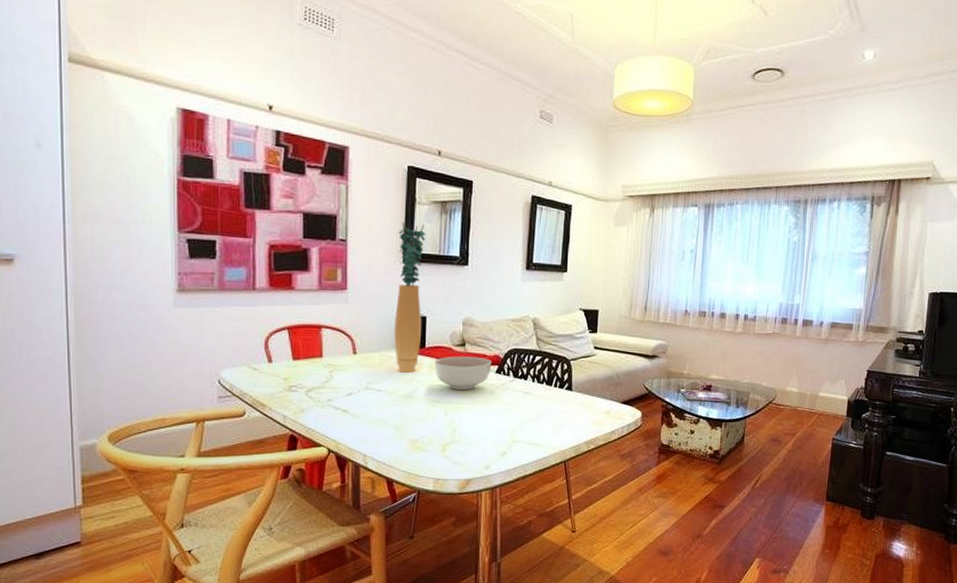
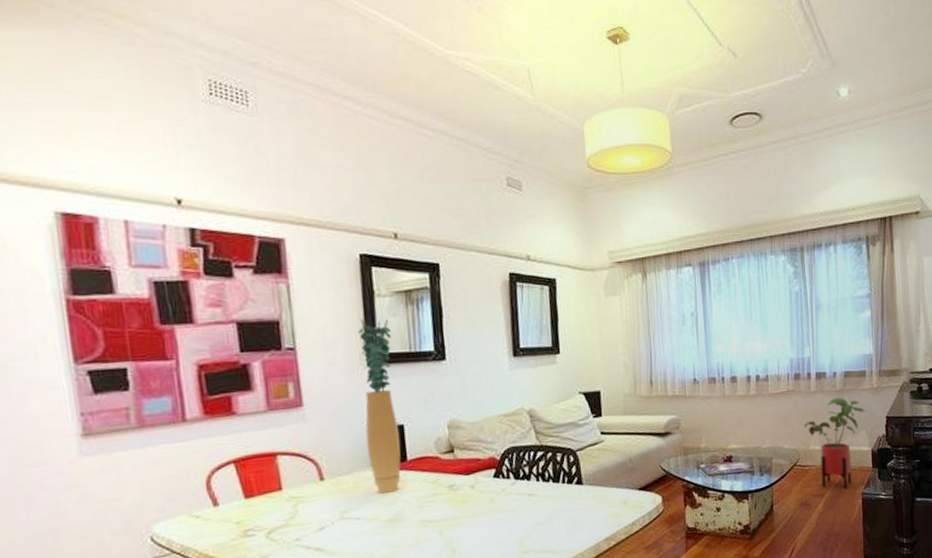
bowl: present [434,356,492,391] -> none [420,462,488,504]
house plant: none [785,346,847,433] -> present [804,397,865,489]

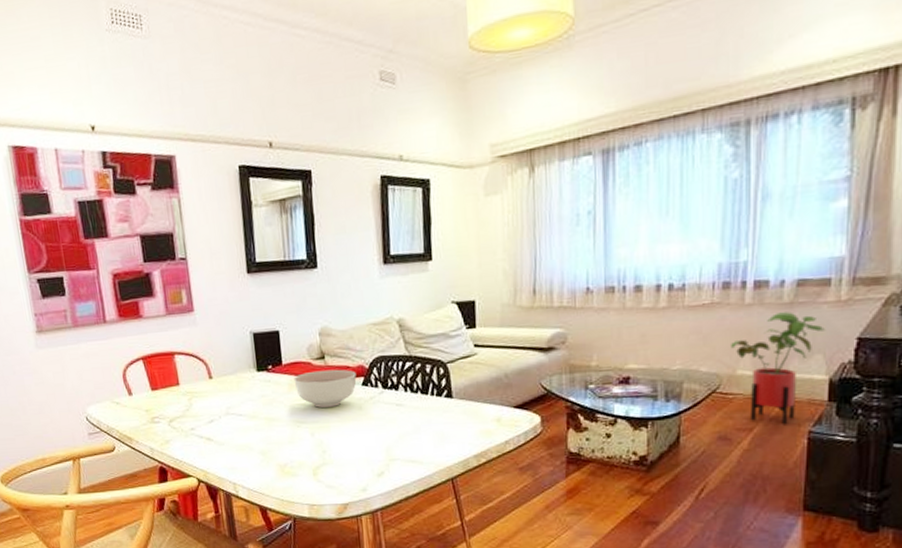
vase: present [358,319,402,495] -> none [238,229,277,395]
bowl: none [420,462,488,504] -> present [293,369,357,409]

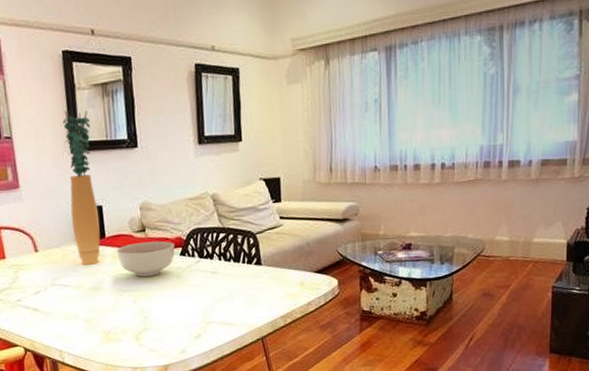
vase: none [238,229,277,395] -> present [62,110,101,266]
house plant: present [731,312,825,425] -> none [492,187,563,282]

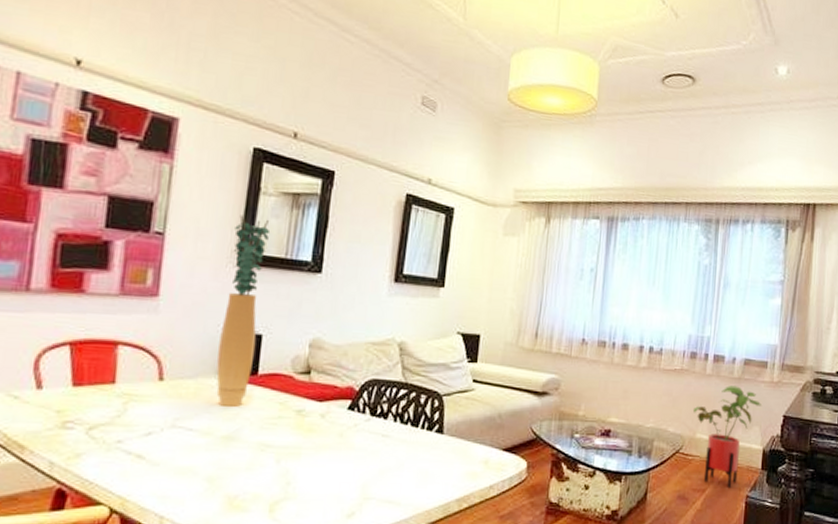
bowl: present [116,241,175,278] -> none [268,386,344,432]
house plant: none [492,187,563,282] -> present [693,385,762,489]

